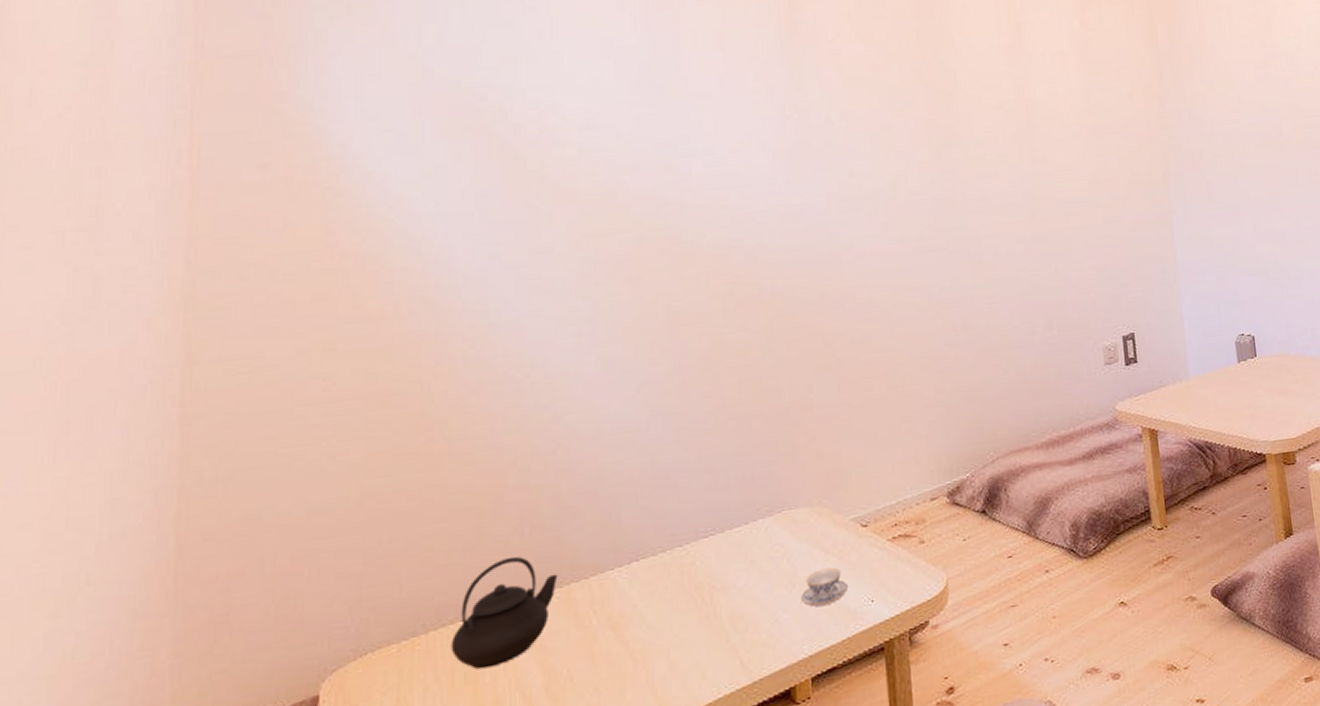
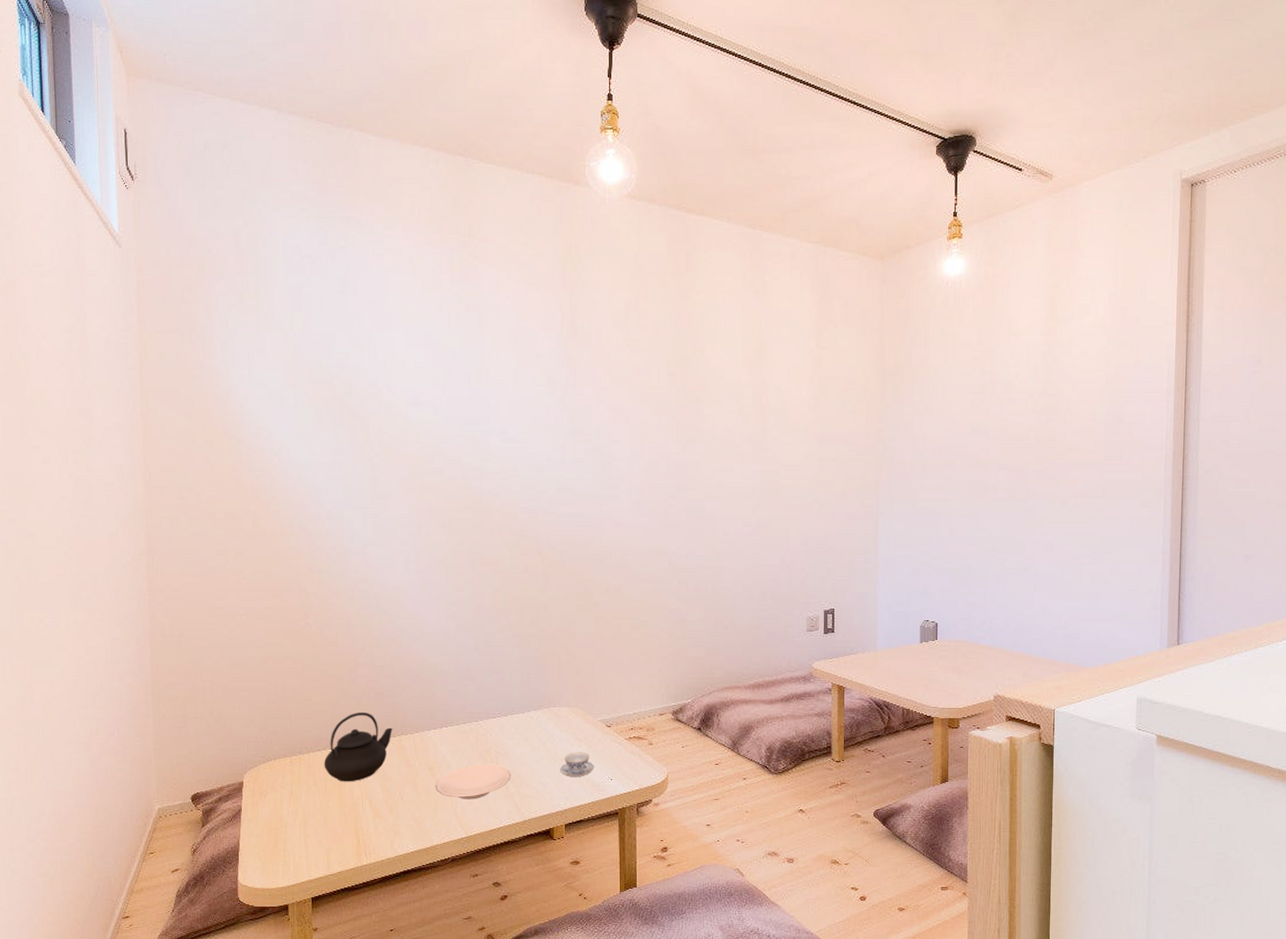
saucer: none [621,605,732,666] -> present [435,764,511,800]

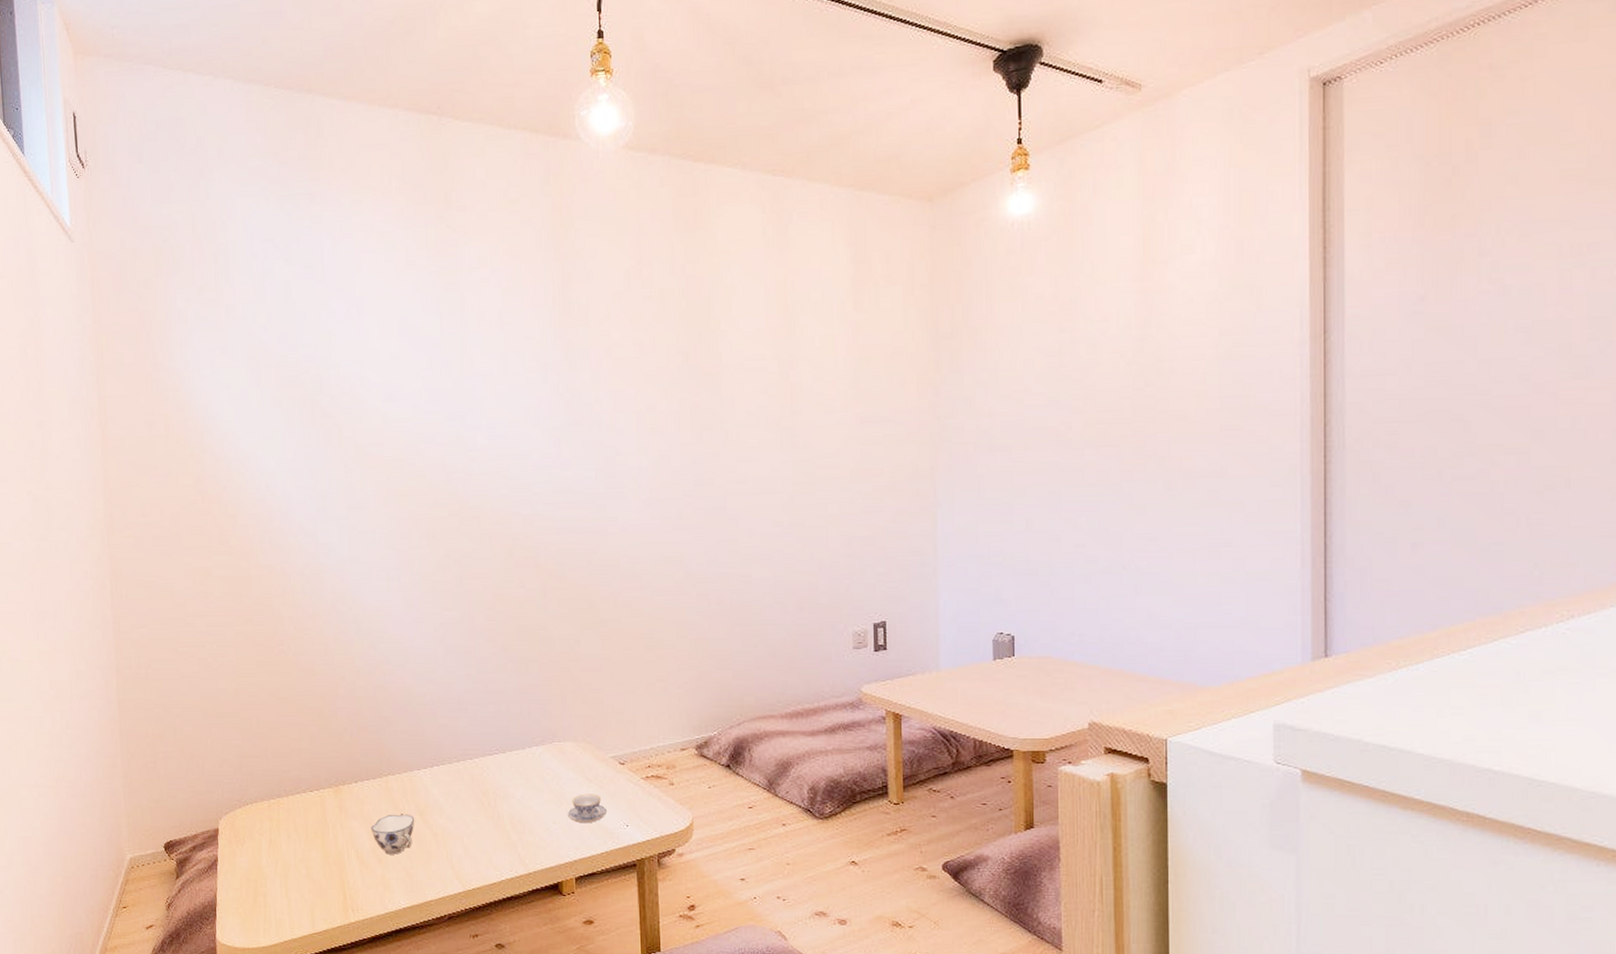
teapot: present [324,711,393,782] -> none [304,749,379,829]
teacup: none [384,769,424,805] -> present [370,814,415,855]
saucer: present [435,764,511,800] -> none [427,808,512,849]

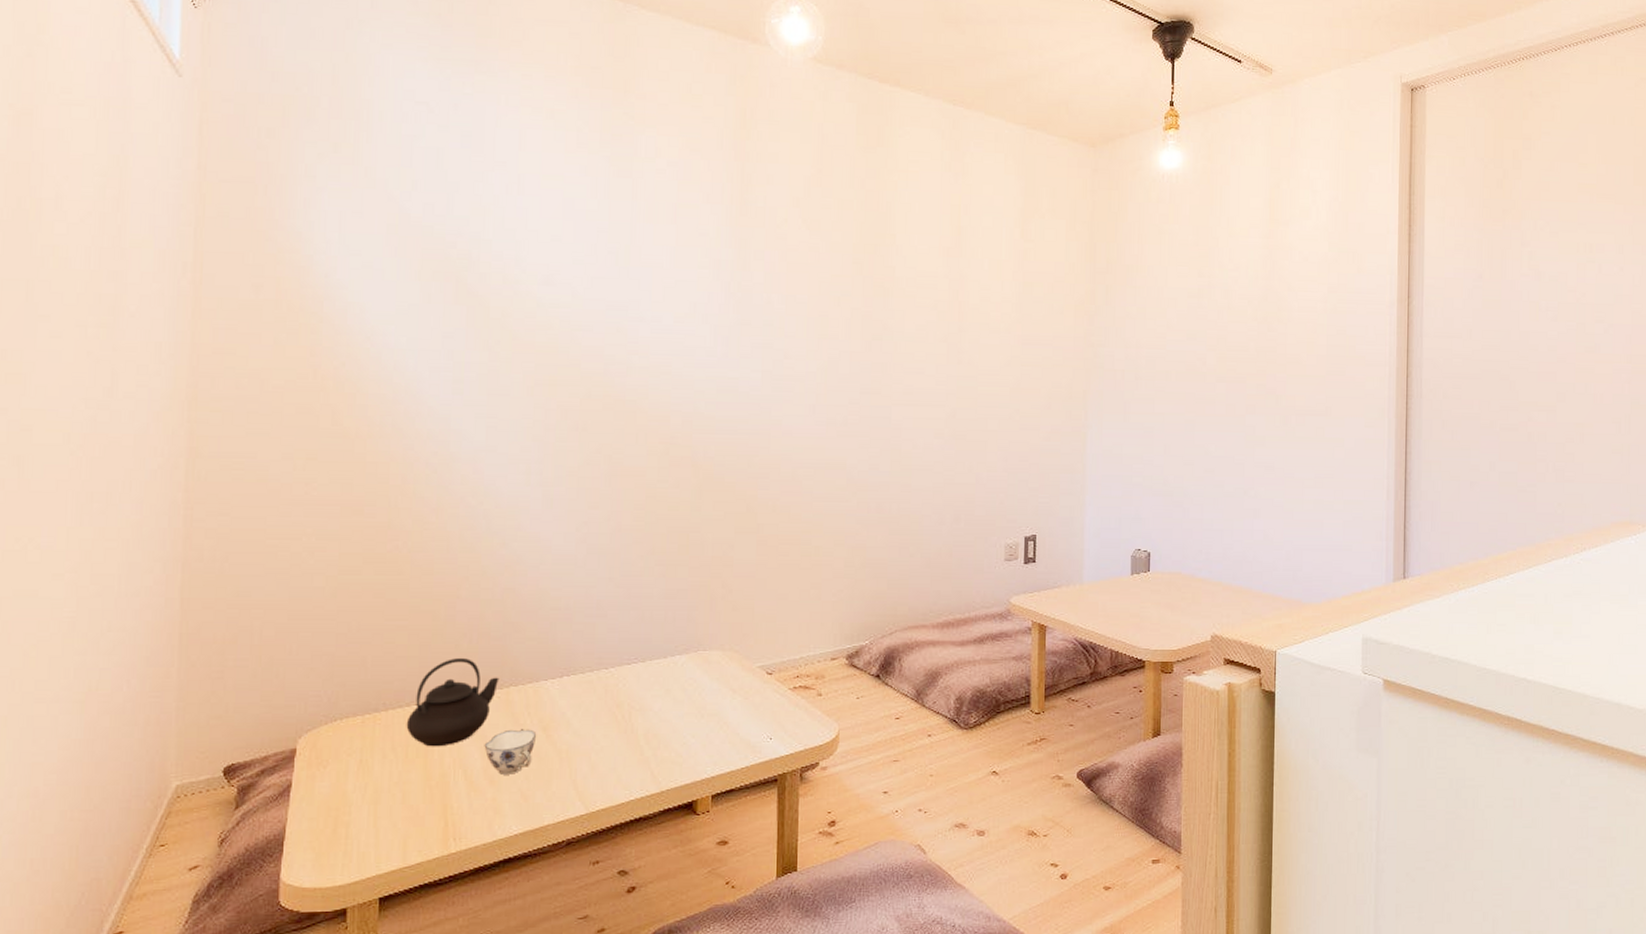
teapot: none [304,749,379,829] -> present [406,657,499,747]
teacup: present [567,794,607,824] -> none [708,705,750,737]

